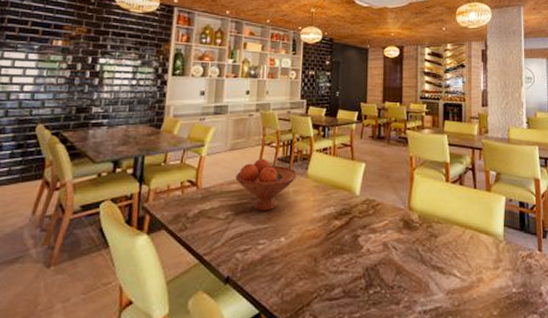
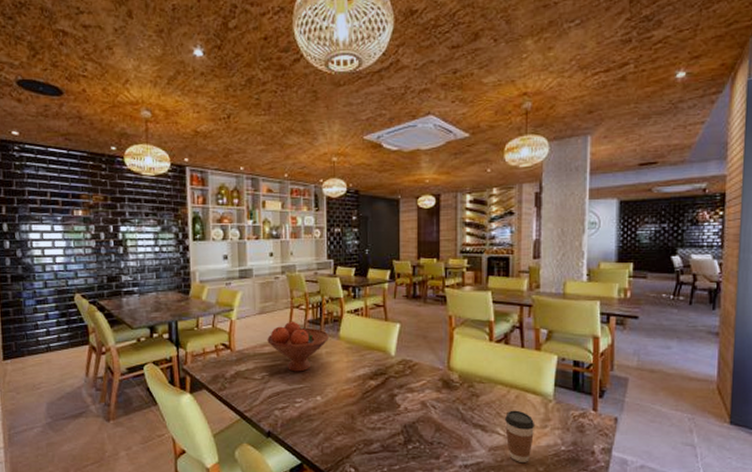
coffee cup: none [460,251,489,306] -> present [504,410,535,462]

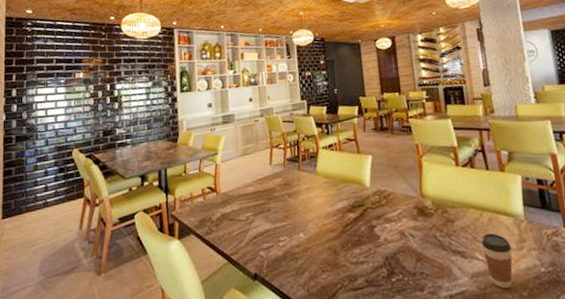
fruit bowl: present [267,321,330,372] -> none [250,160,308,210]

